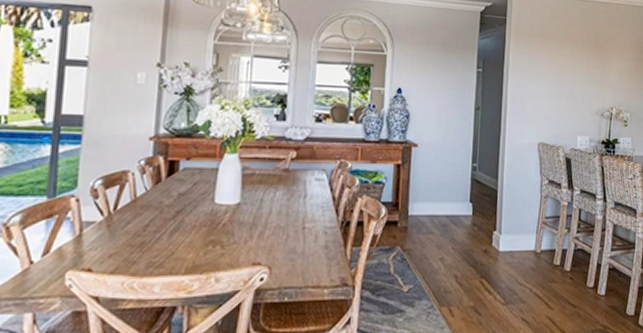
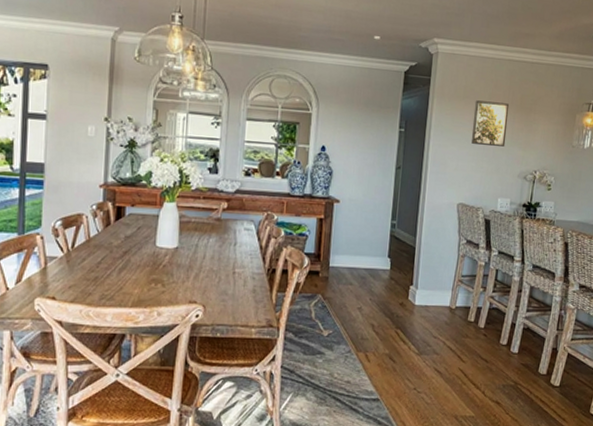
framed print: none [548,39,584,84] -> present [471,100,510,147]

